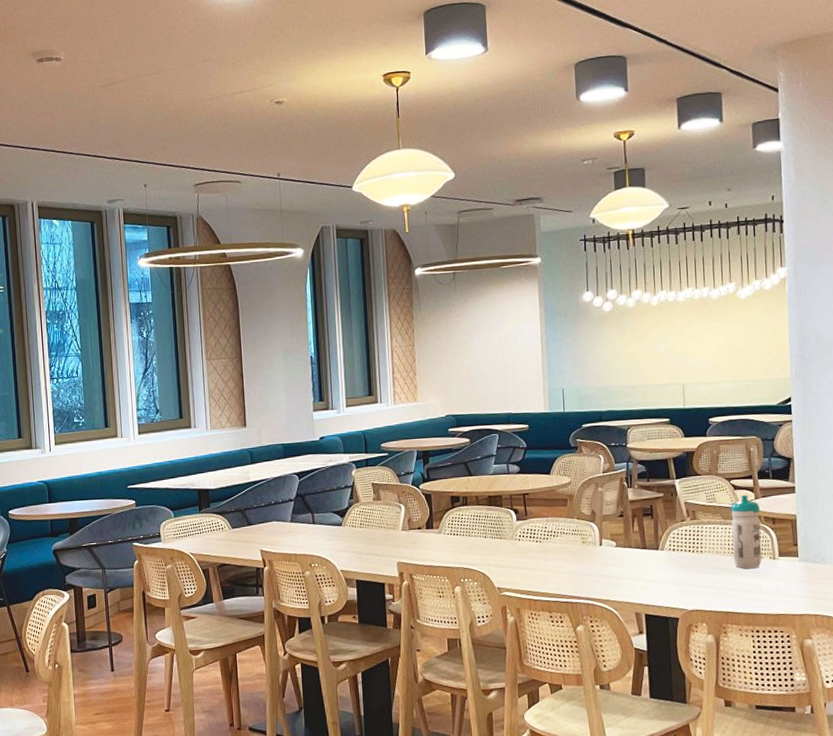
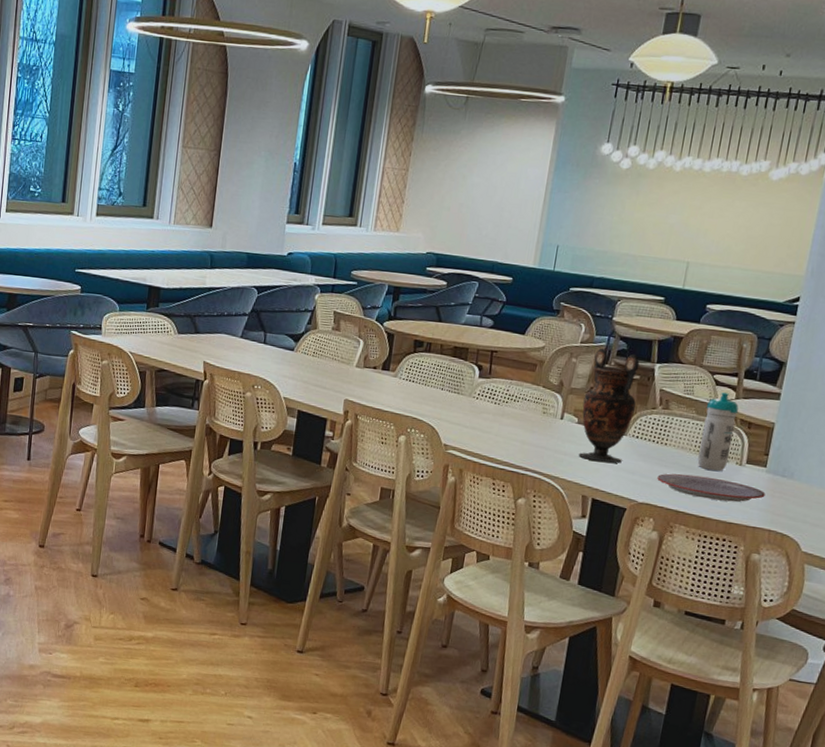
vase: none [617,474,666,579] -> present [578,348,640,463]
plate: none [700,575,803,596] -> present [657,473,766,502]

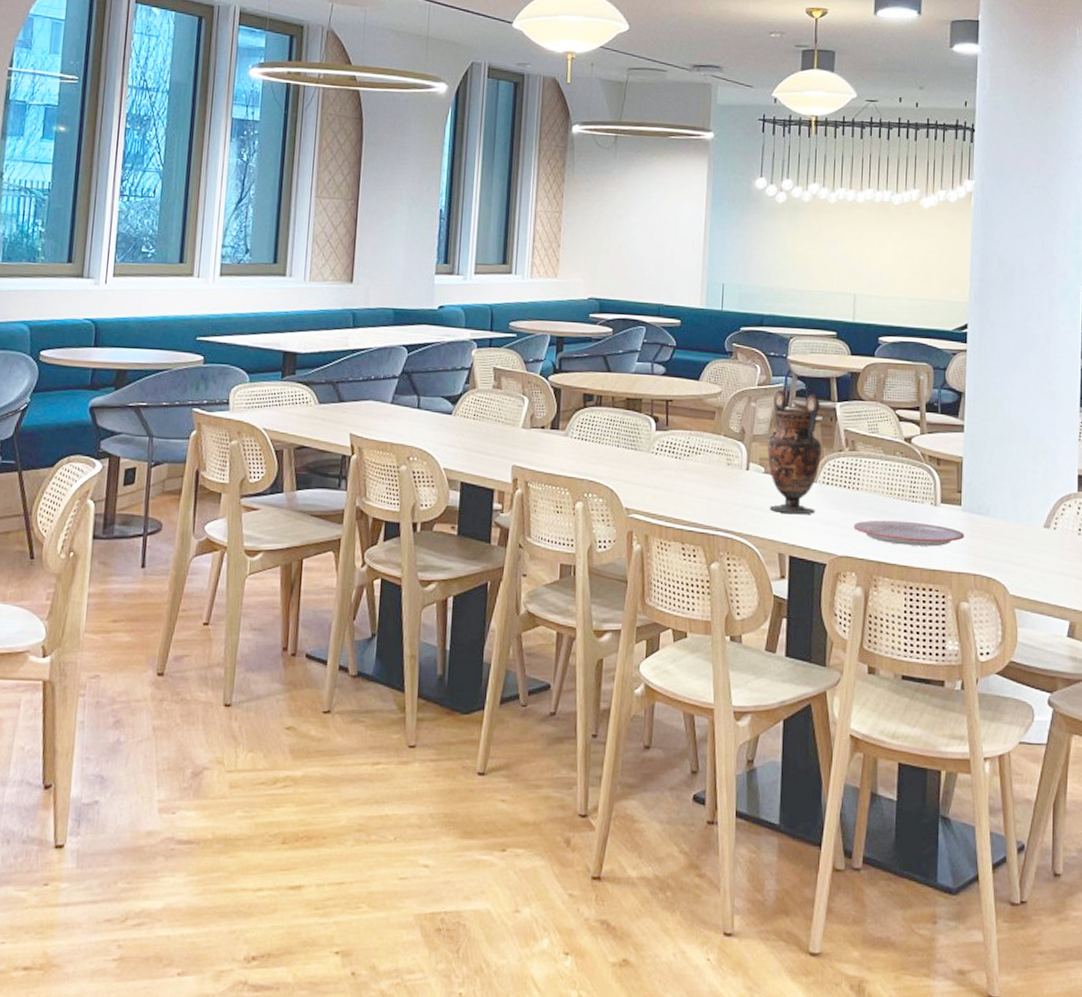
water bottle: present [697,392,739,471] -> none [892,427,926,514]

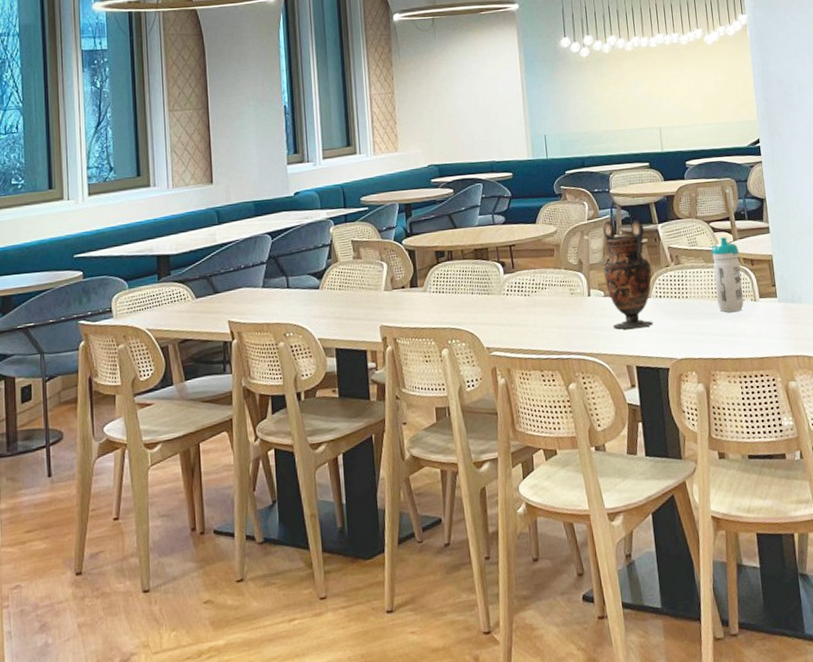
plate: present [853,520,965,547] -> none [688,317,784,341]
water bottle: none [892,427,926,514] -> present [711,236,744,313]

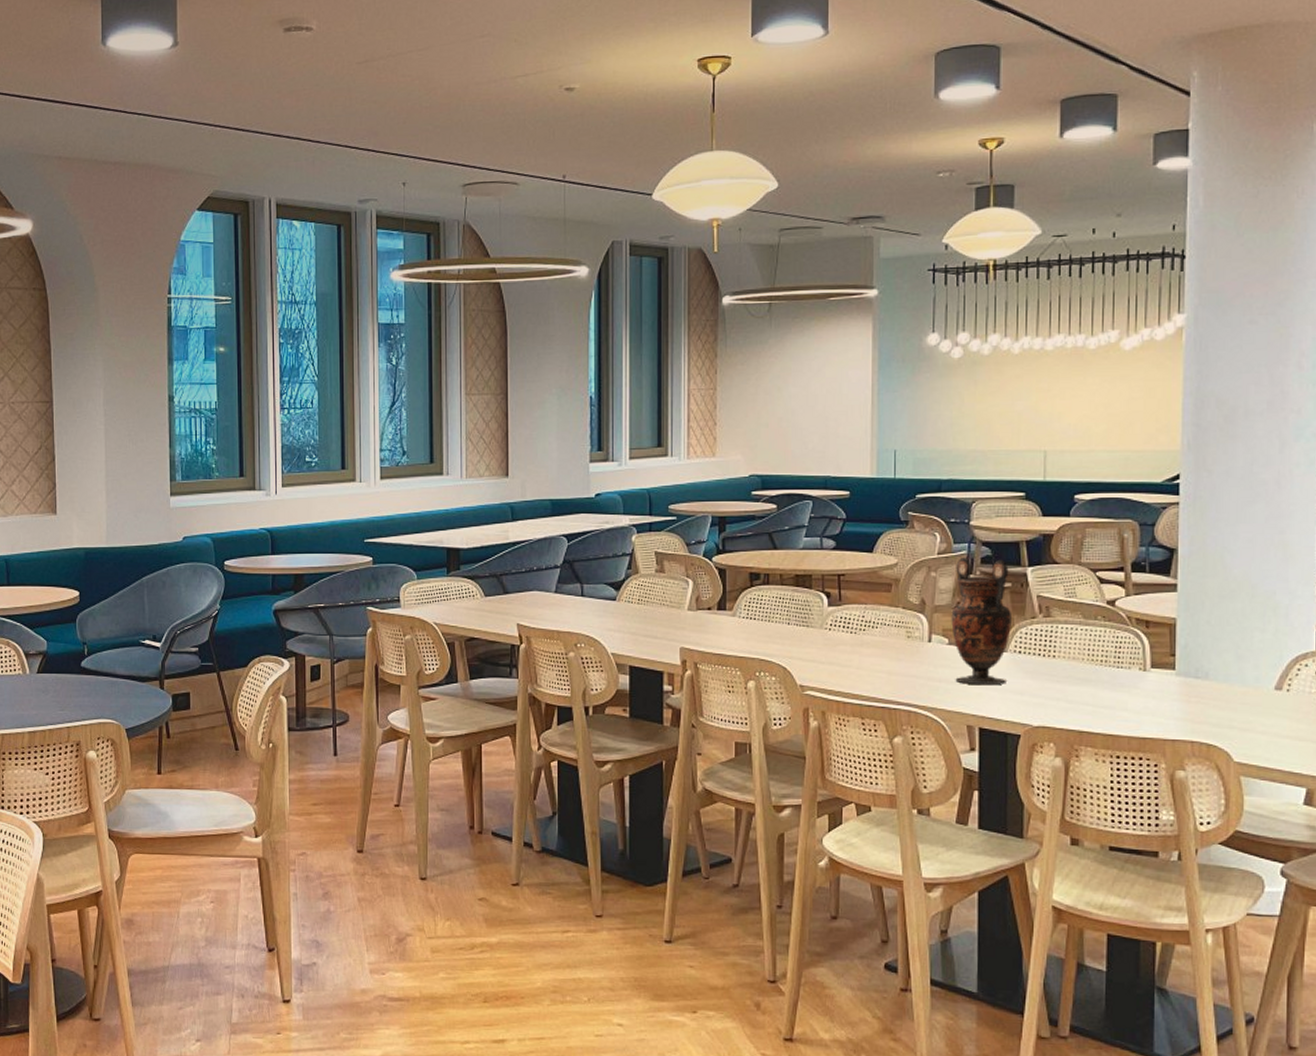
water bottle: present [711,236,744,313] -> none [1093,590,1132,680]

